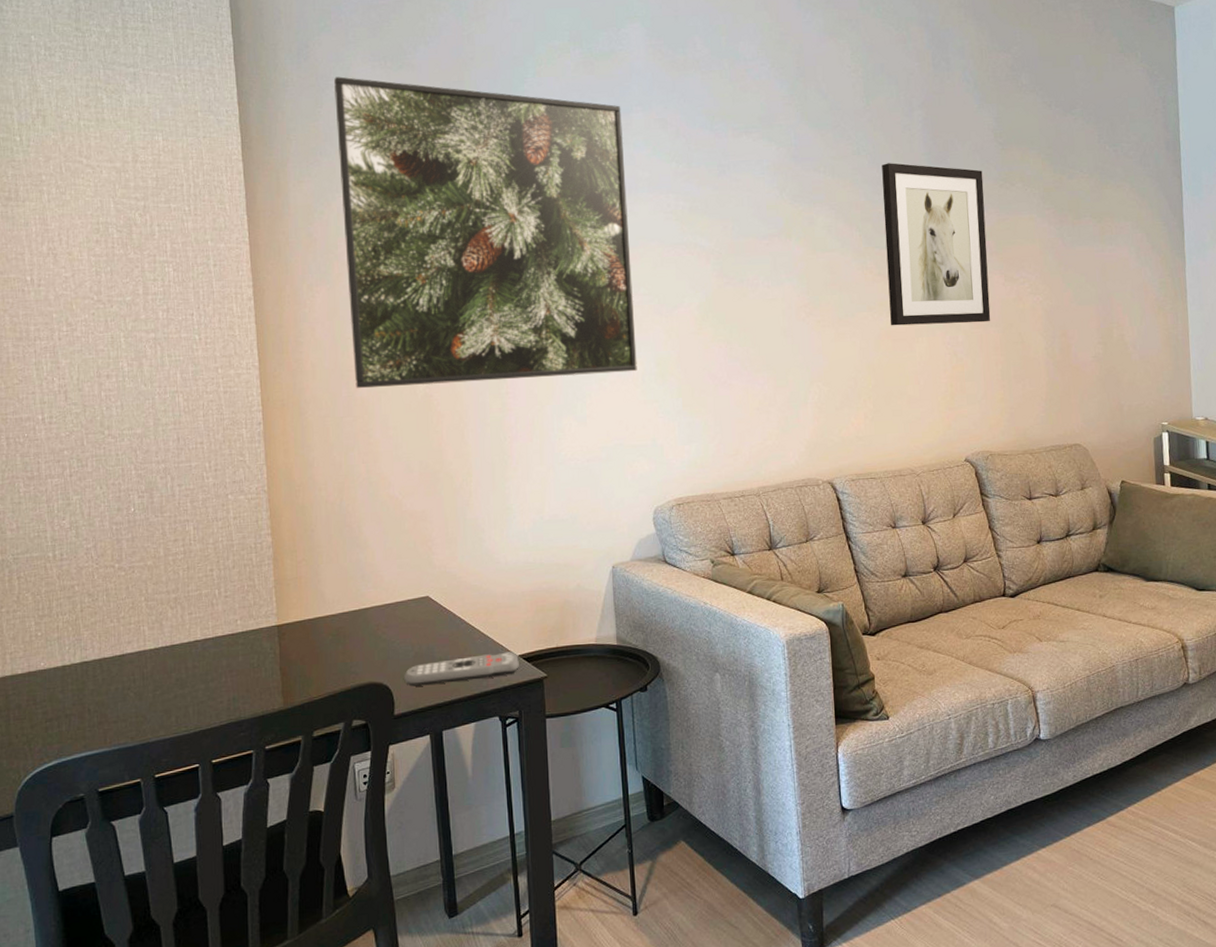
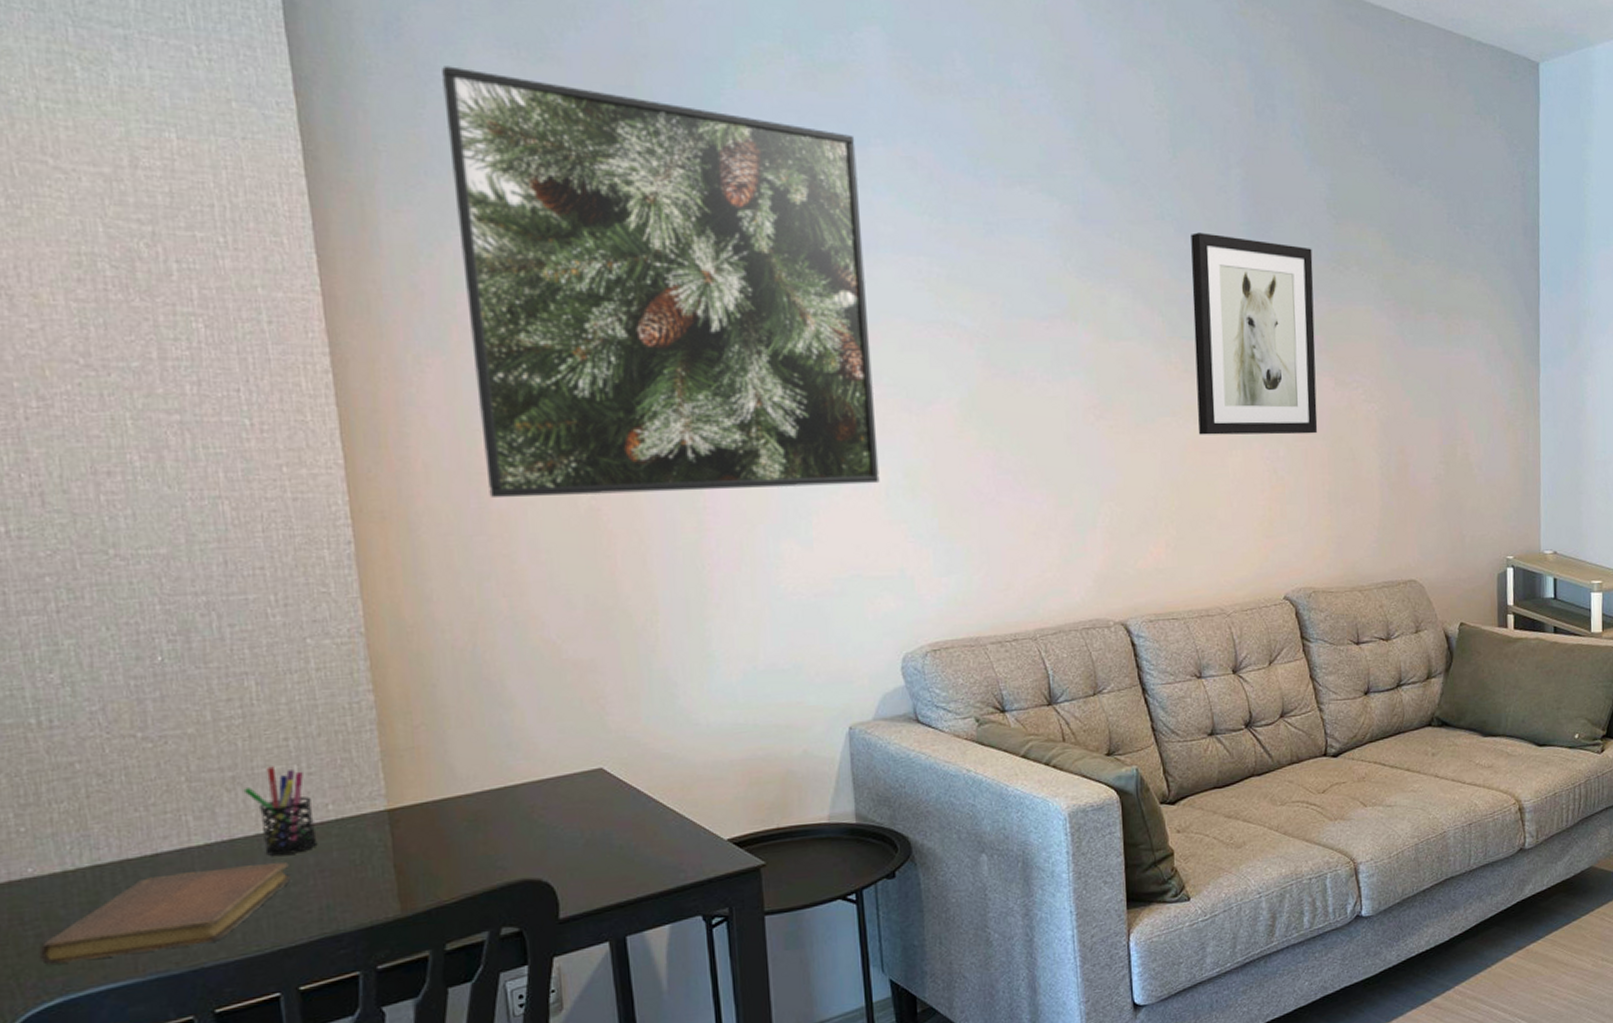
notebook: none [44,664,211,735] -> present [39,862,292,965]
pen holder: none [182,590,229,658] -> present [243,766,318,856]
remote control: present [404,651,520,687] -> none [571,835,729,883]

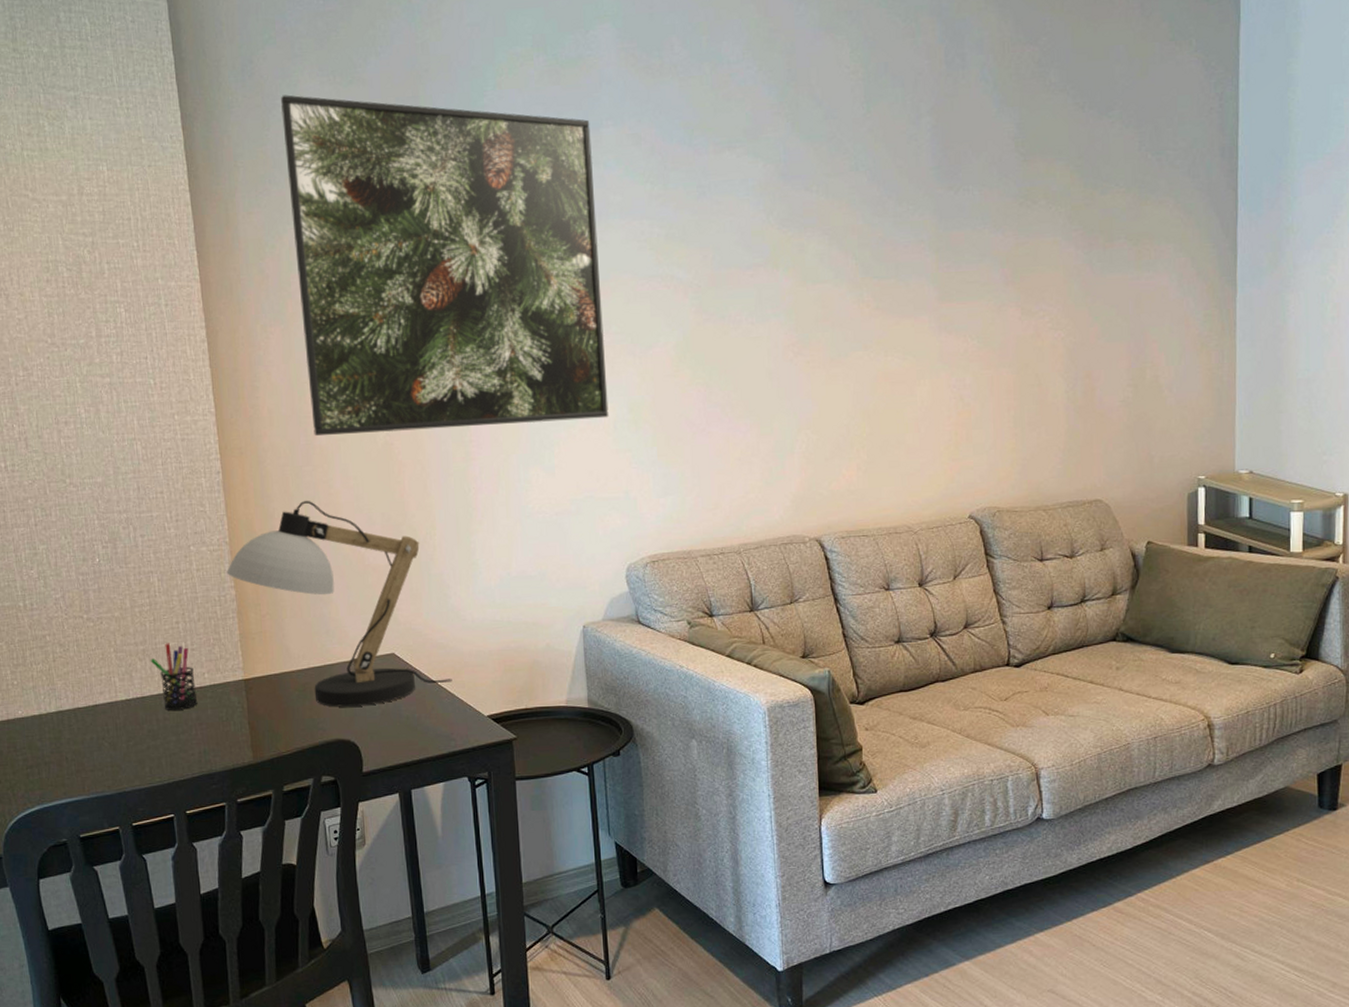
notebook: present [39,862,292,965] -> none [25,716,181,781]
desk lamp: none [361,578,681,840] -> present [226,500,452,707]
wall art: present [1191,232,1318,435] -> none [883,179,1004,367]

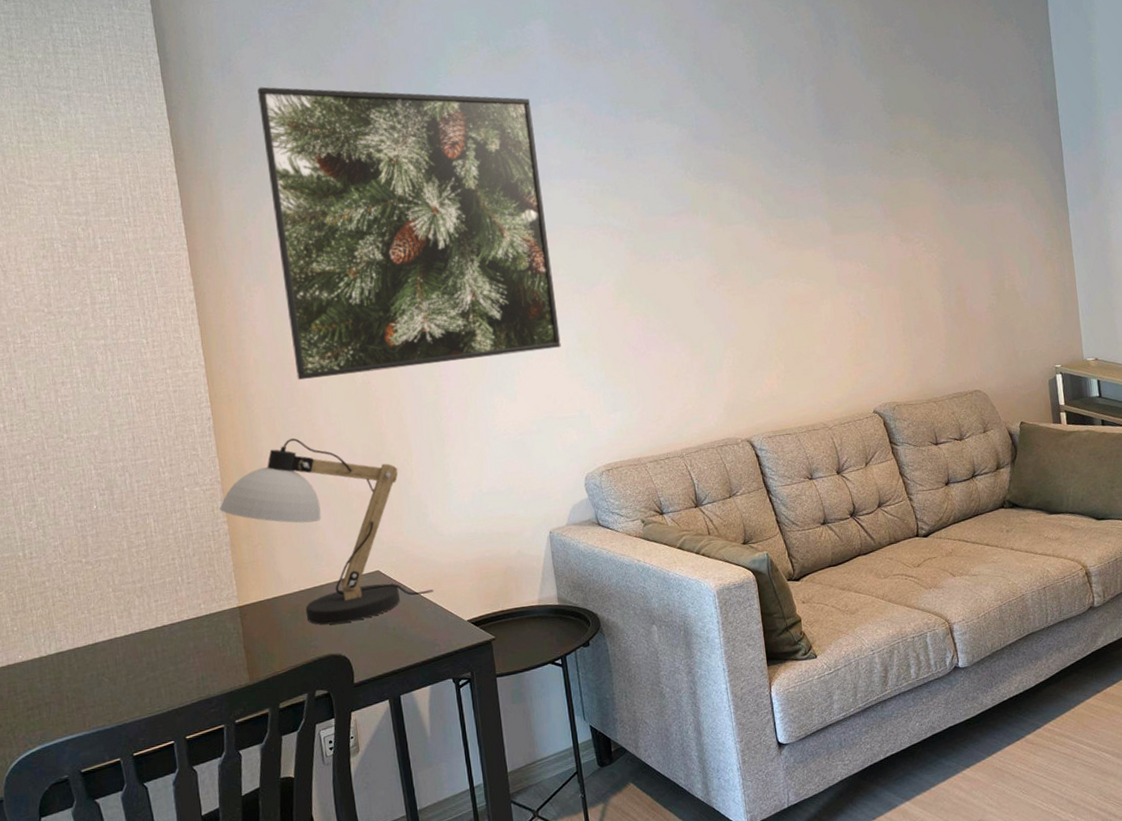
pen holder: present [150,643,198,710] -> none [148,578,195,642]

